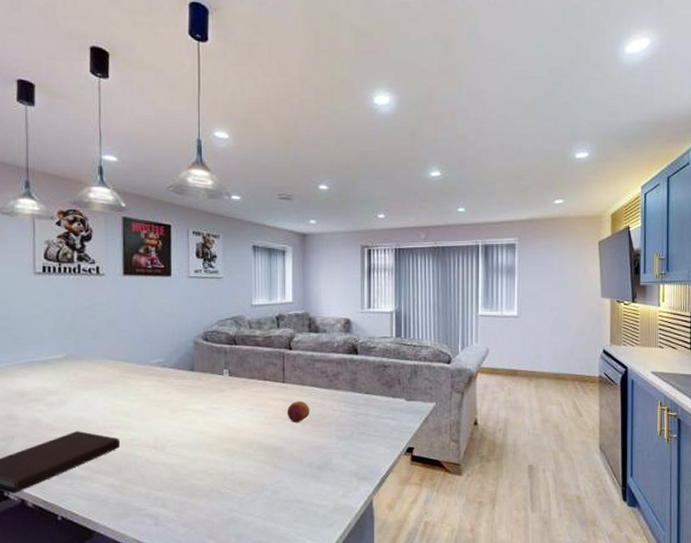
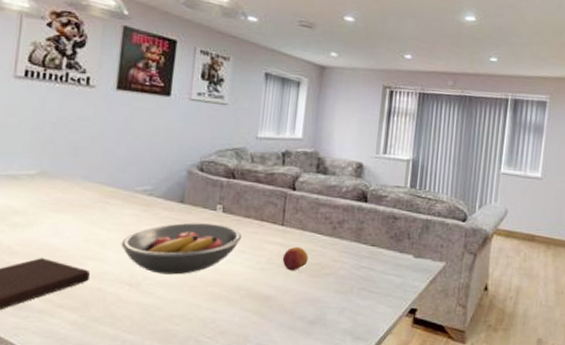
fruit bowl: none [143,387,249,436] -> present [121,223,242,275]

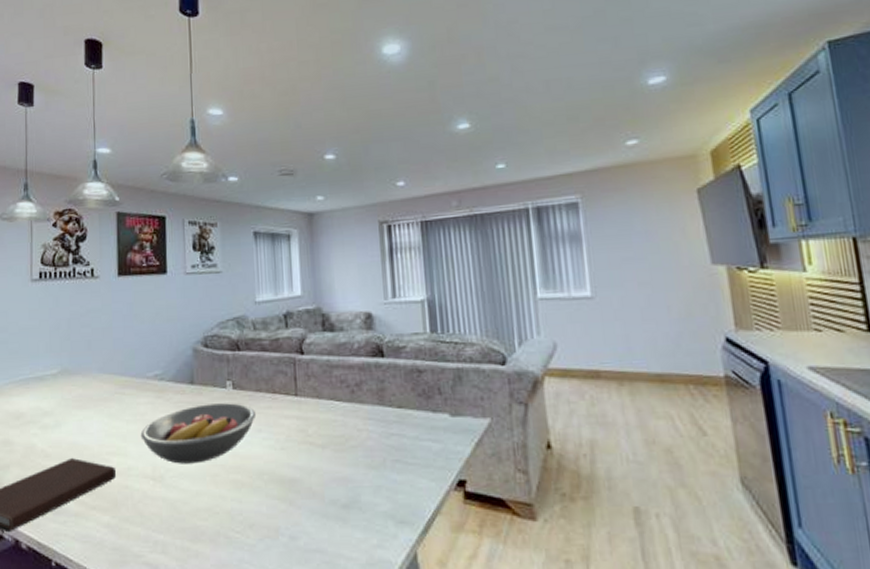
fruit: present [282,246,309,271] -> none [301,418,330,448]

